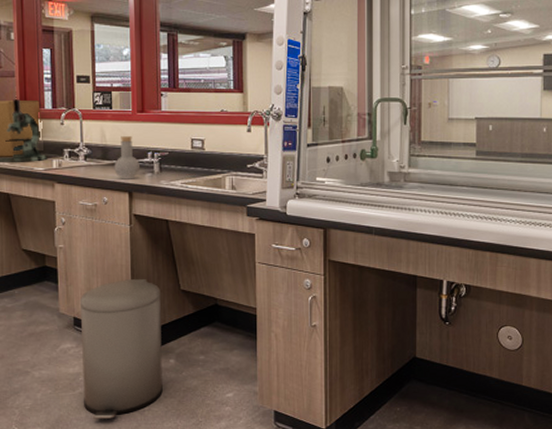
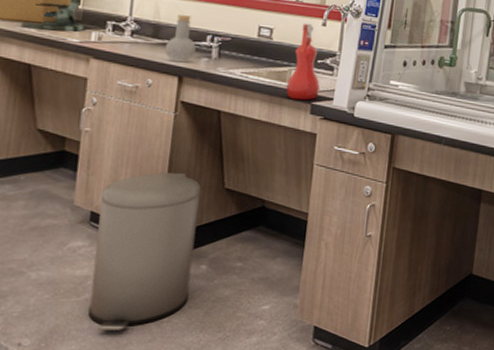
spray bottle: none [223,131,252,204] -> present [286,23,320,101]

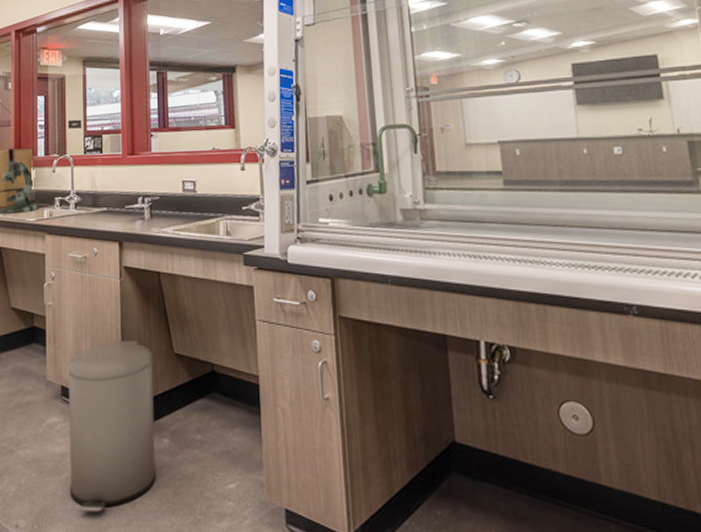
flask: present [164,15,197,63] -> none [104,181,131,228]
spray bottle: present [286,23,320,101] -> none [217,170,249,252]

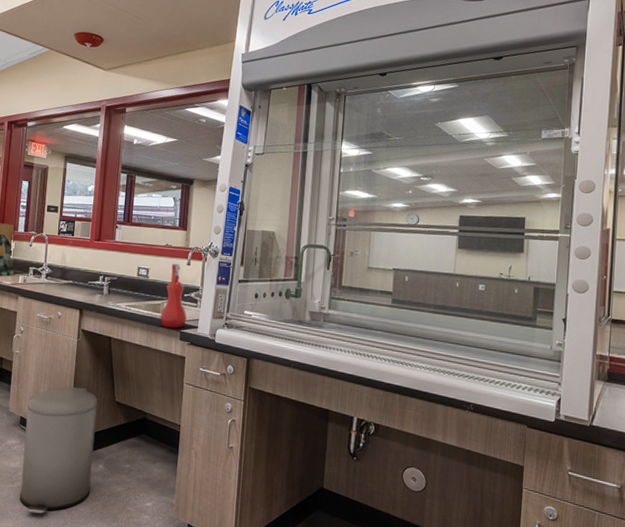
spray bottle: none [217,170,249,252] -> present [160,263,187,329]

